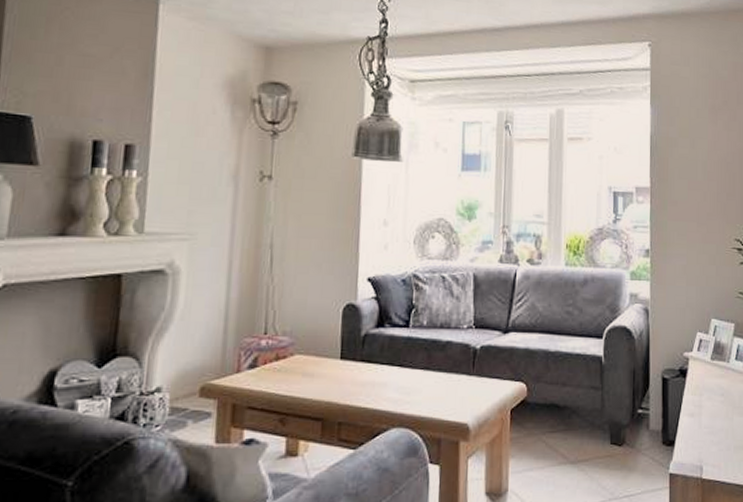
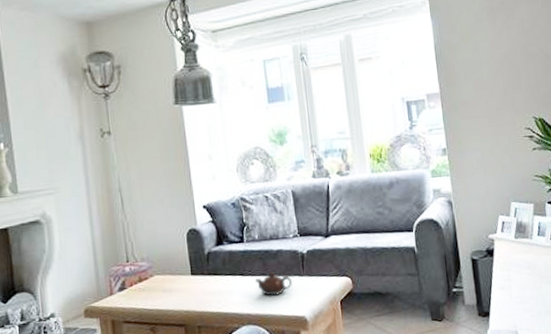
teapot: none [416,365,458,395] -> present [255,271,292,296]

